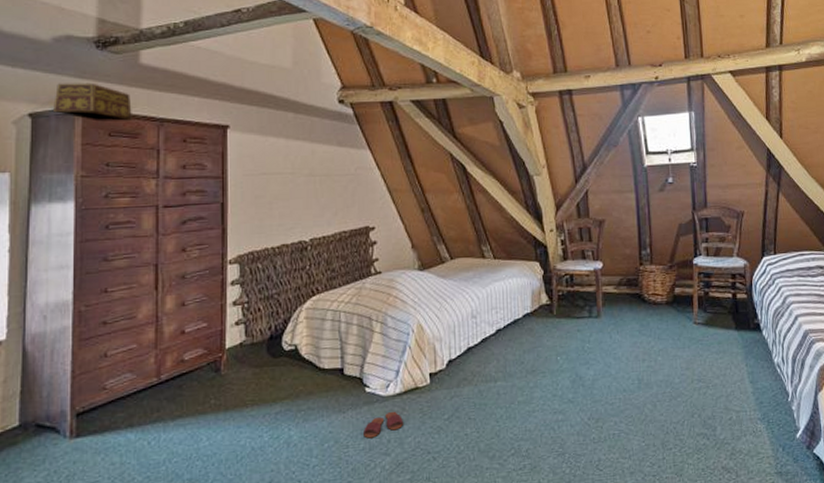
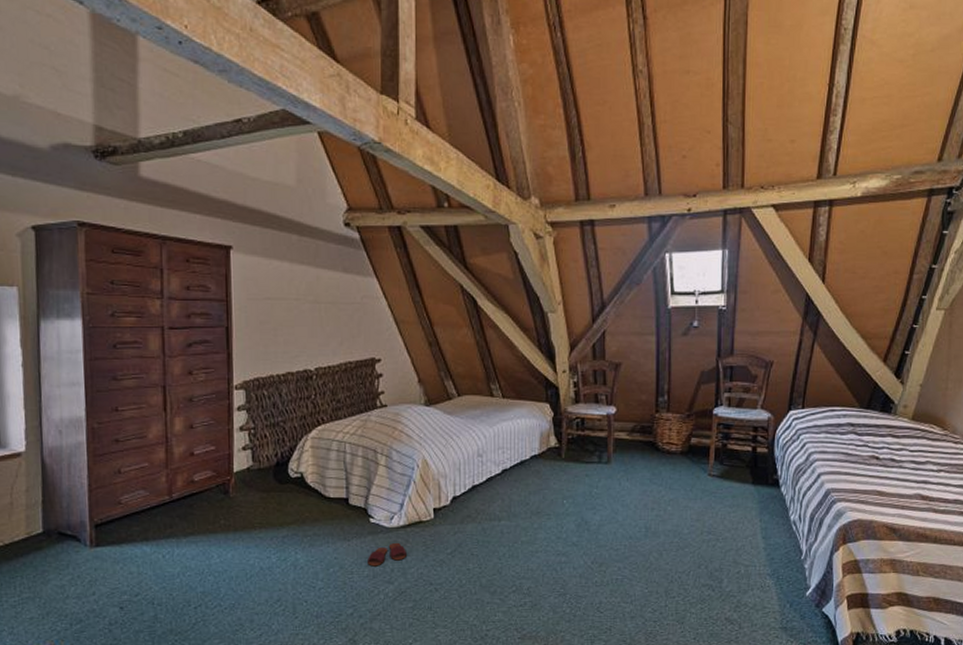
decorative box: present [53,83,132,122] -> none [55,195,134,237]

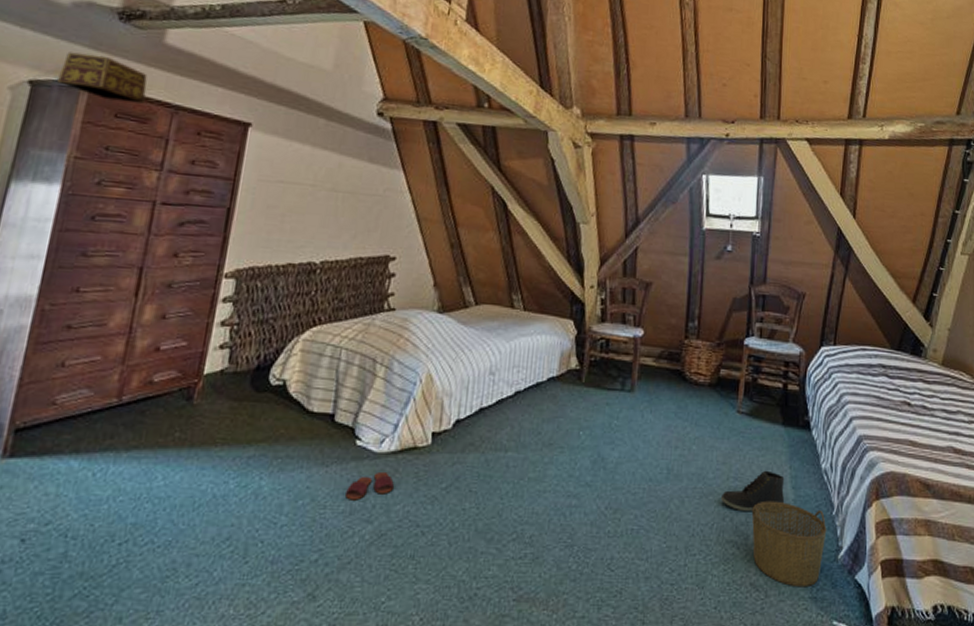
decorative box: none [55,195,134,237] -> present [57,52,148,104]
sneaker: none [696,524,756,560] -> present [721,470,785,513]
basket: none [725,549,796,620] -> present [751,500,827,588]

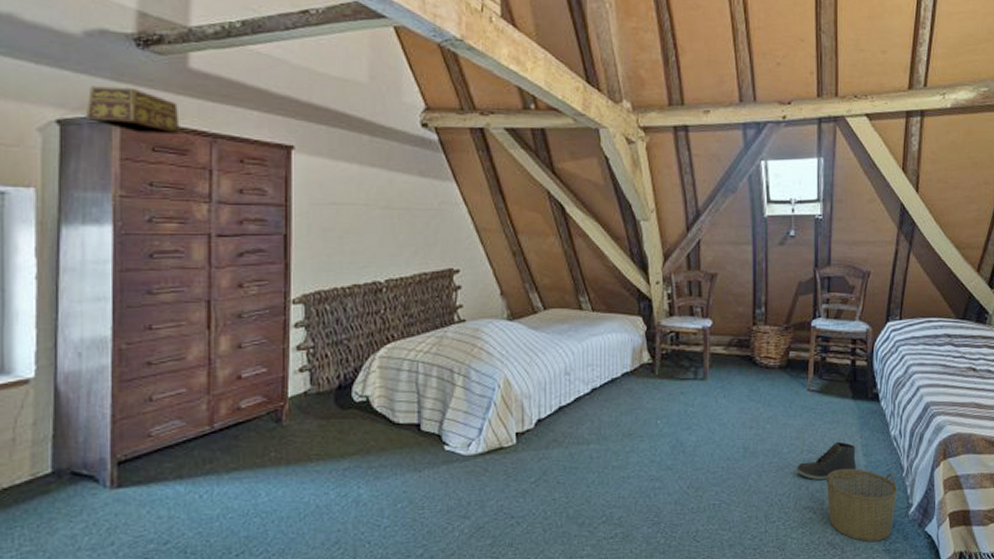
slippers: present [345,471,394,501] -> none [441,471,485,500]

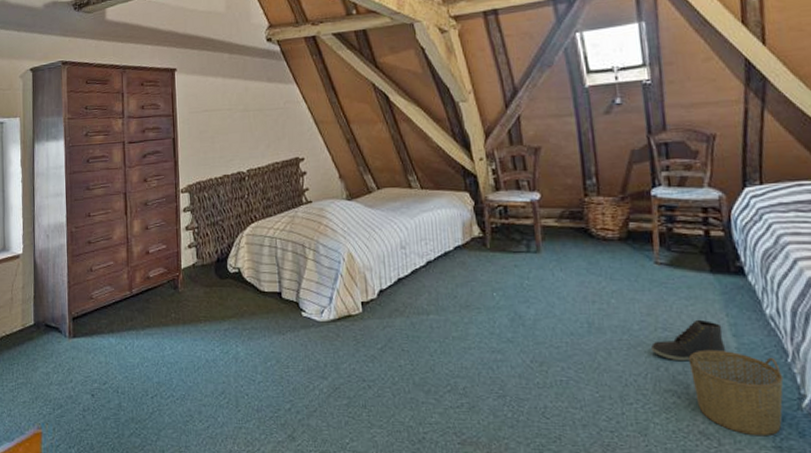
decorative box: present [86,86,180,135] -> none [47,39,102,72]

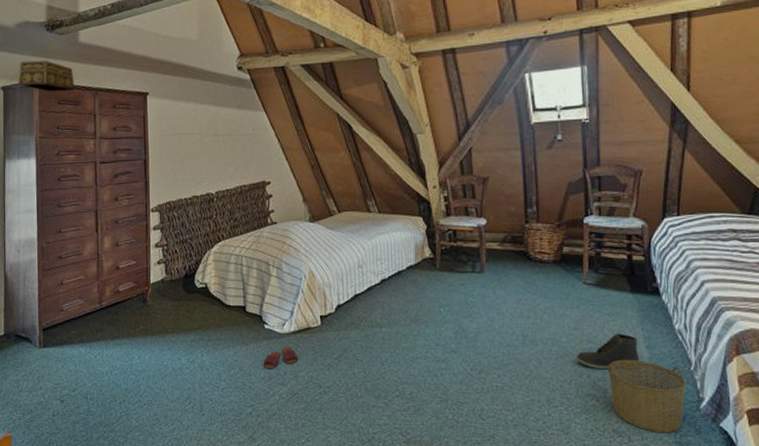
decorative box: none [47,39,102,72] -> present [18,60,75,92]
slippers: none [302,336,338,361] -> present [263,347,297,369]

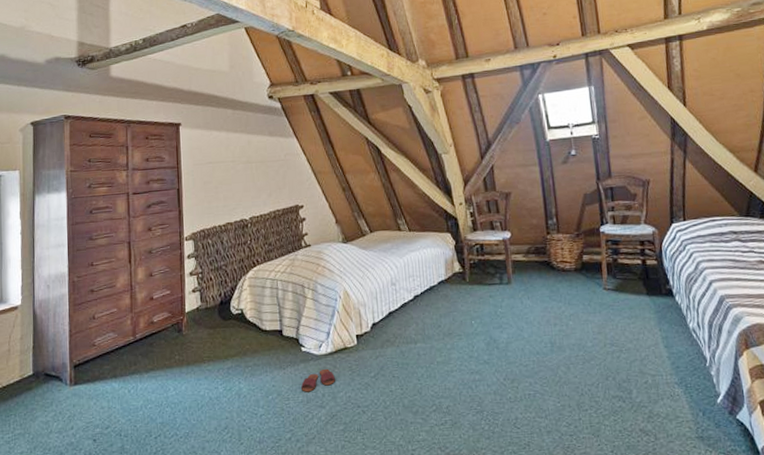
decorative box: present [18,60,75,92] -> none [48,94,106,126]
sneaker: present [577,333,640,370] -> none [602,334,660,372]
basket: present [607,359,686,434] -> none [631,359,704,430]

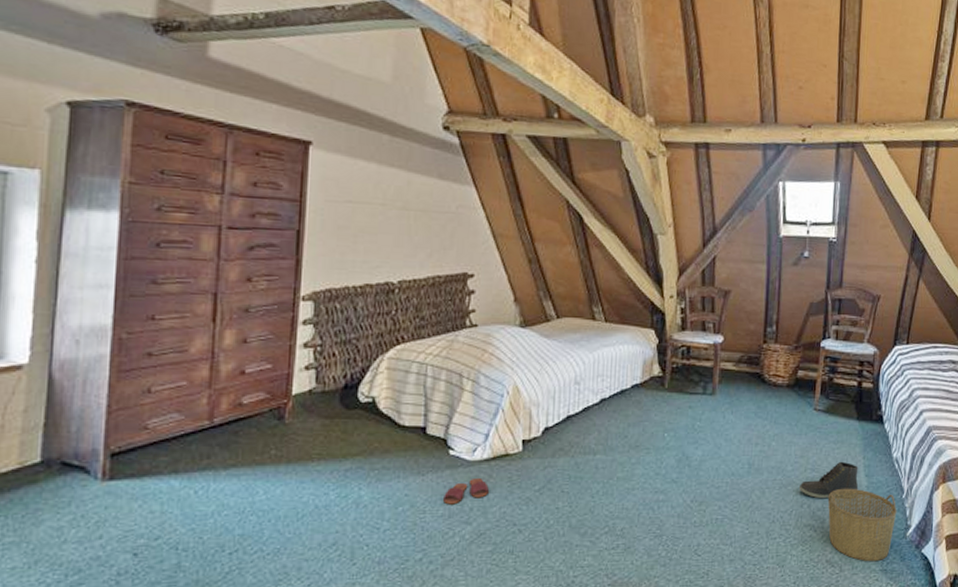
sneaker: none [602,334,660,372] -> present [799,461,859,499]
basket: none [631,359,704,430] -> present [827,488,897,562]

